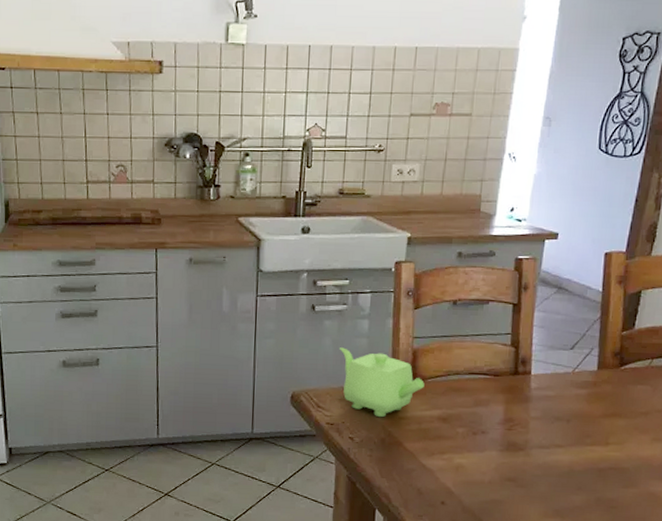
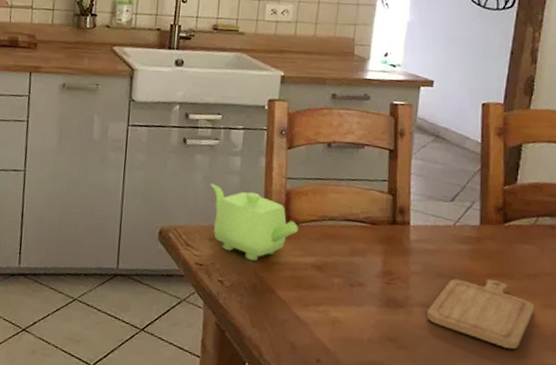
chopping board: none [543,419,644,480] -> present [426,278,534,349]

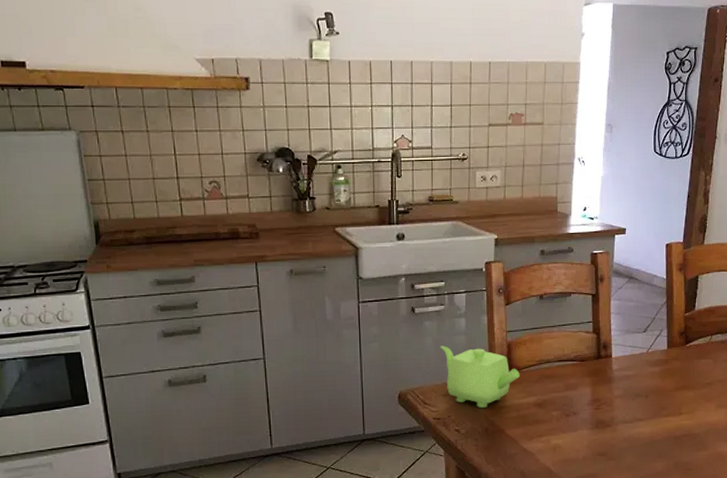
chopping board: present [426,278,534,349] -> none [628,392,710,445]

